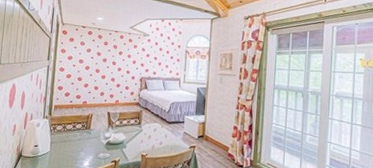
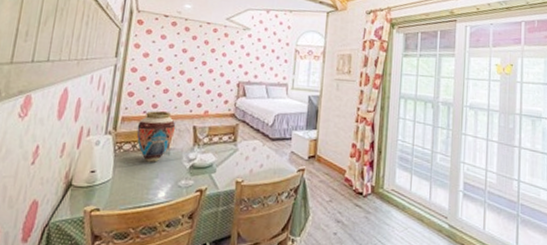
vase: none [66,100,95,140] -> present [136,111,176,162]

